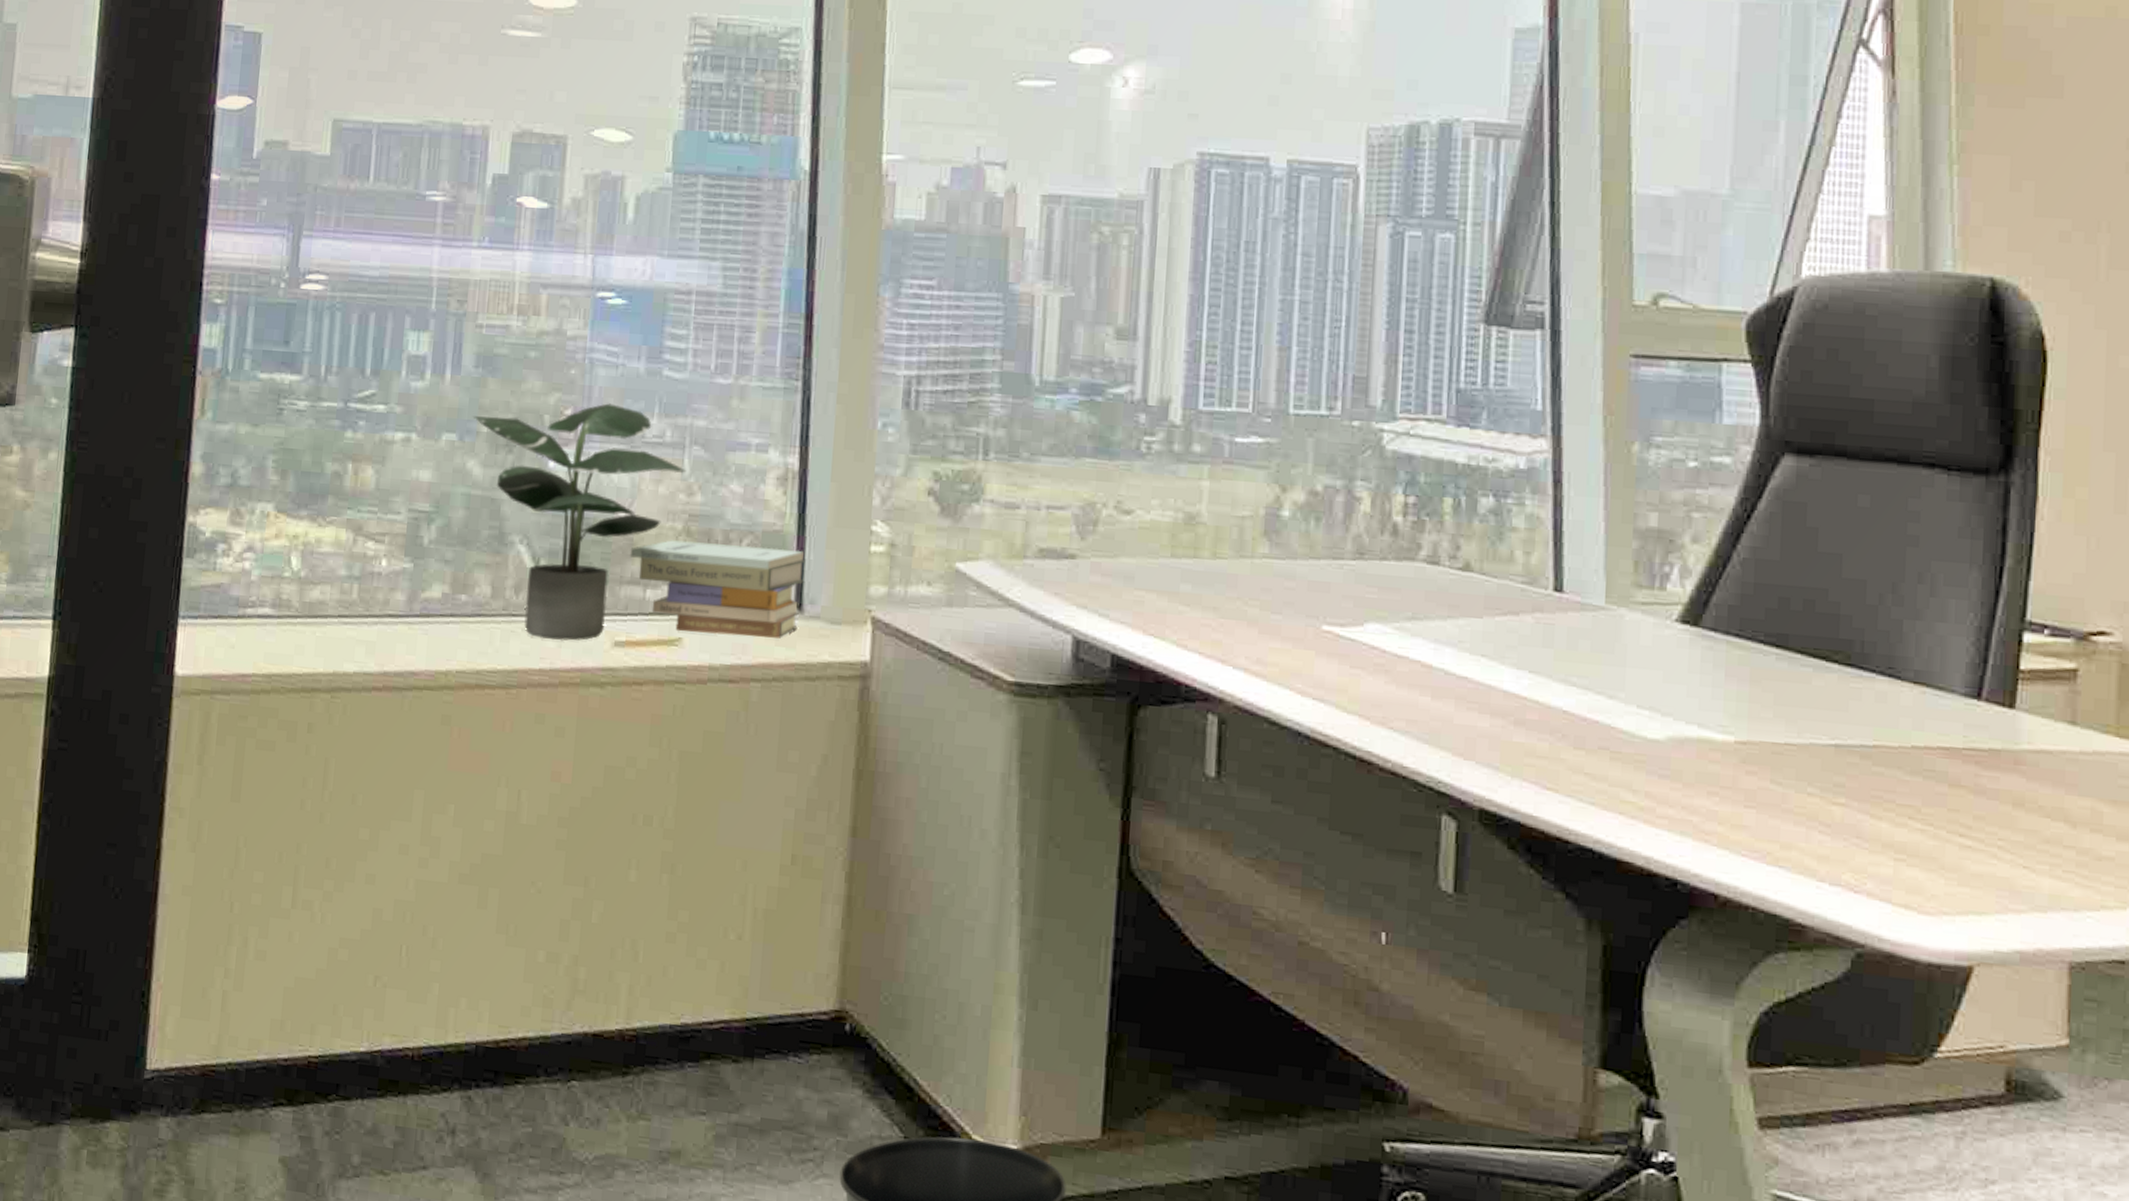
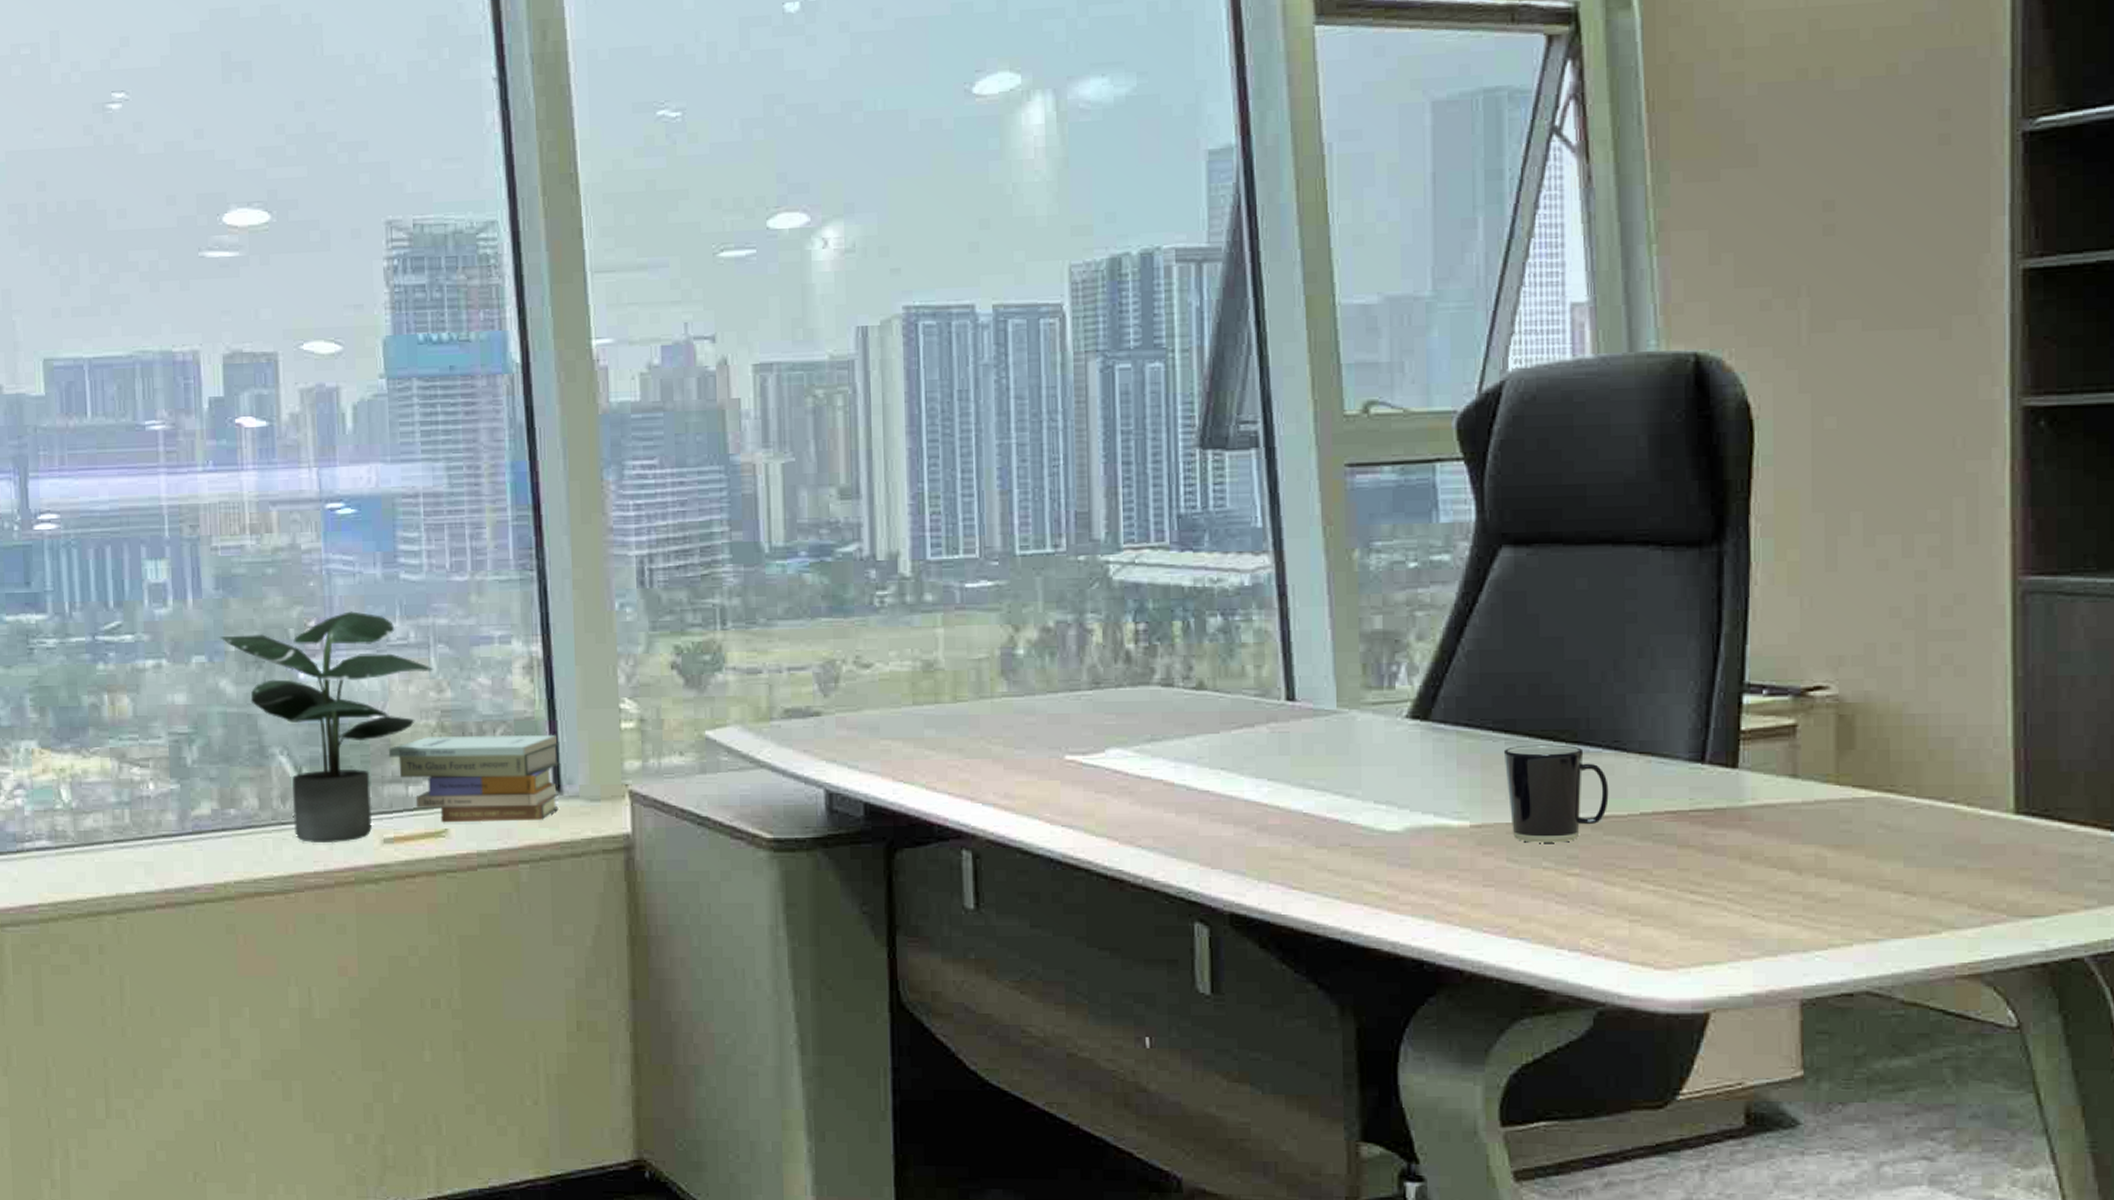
mug: none [1773,662,1880,769] -> present [1503,744,1609,843]

